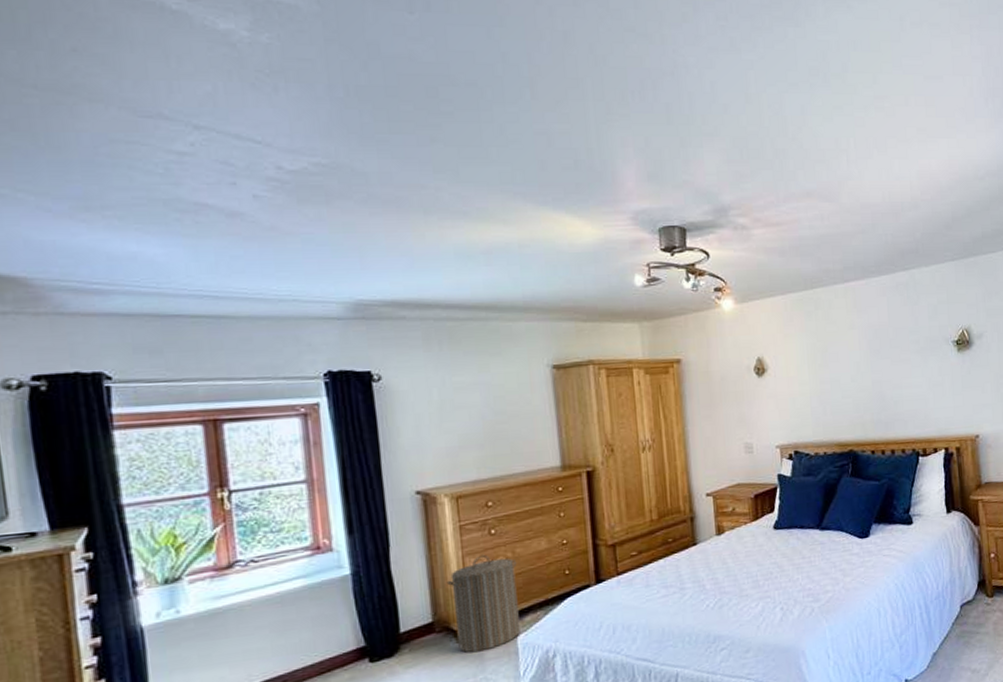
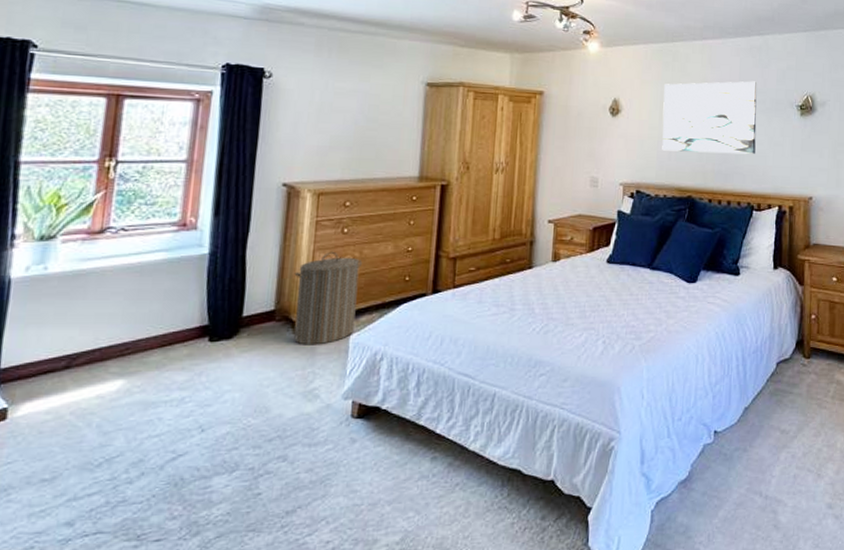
wall art: none [809,320,914,406] -> present [662,81,757,155]

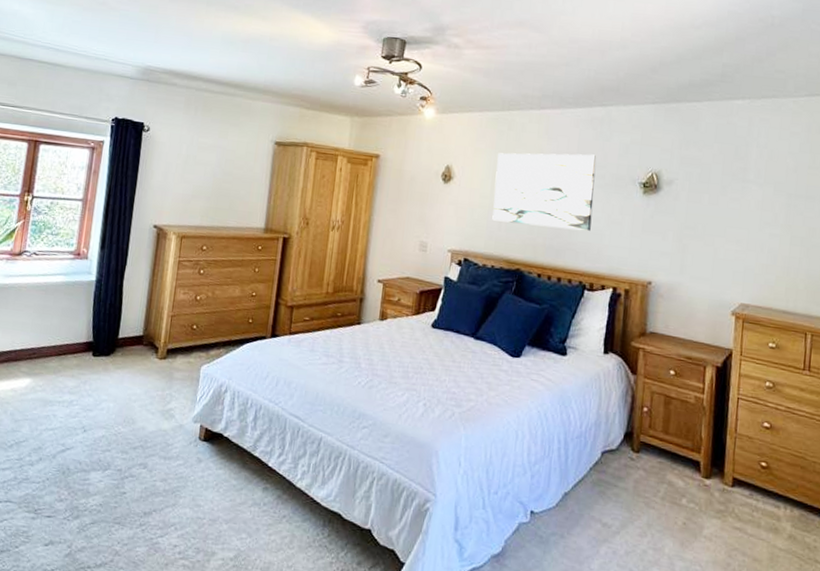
laundry hamper: present [294,251,363,345] -> none [156,289,215,371]

